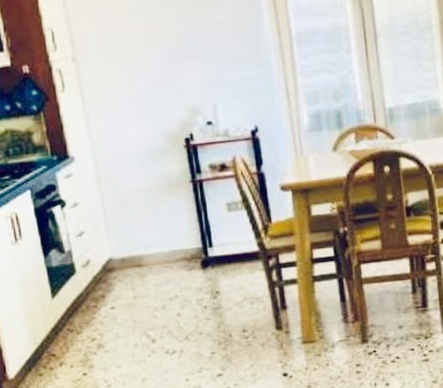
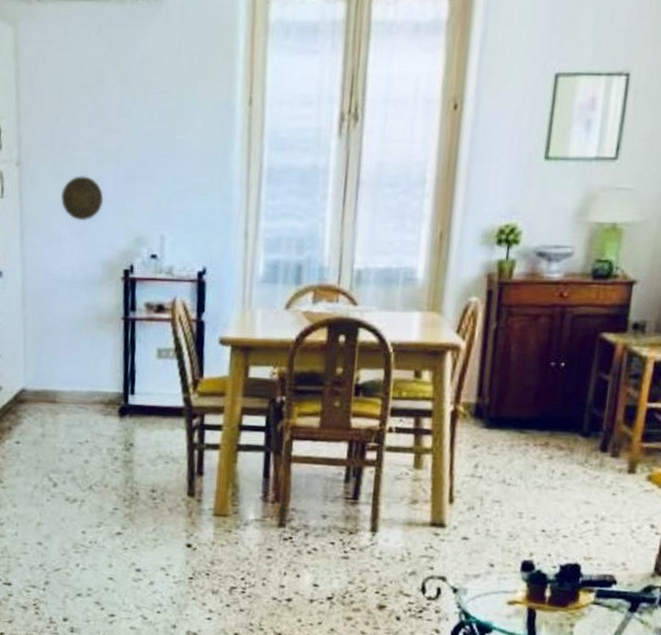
decorative plate: none [117,62,157,102] -> present [60,176,104,221]

